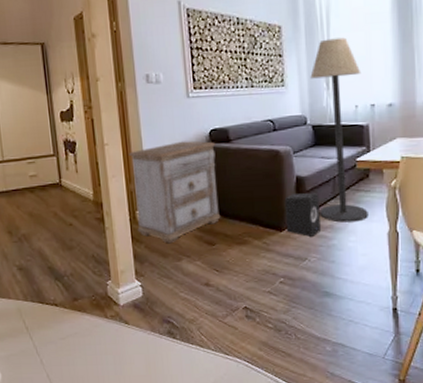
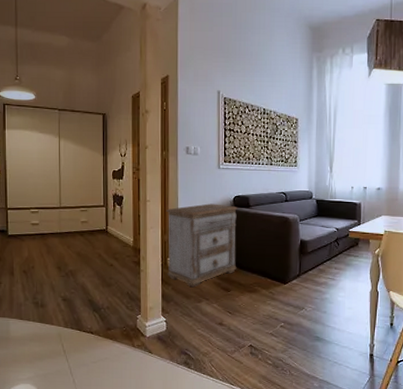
speaker: present [284,193,322,237] -> none [289,254,318,290]
floor lamp: present [310,37,368,223] -> none [317,132,358,281]

